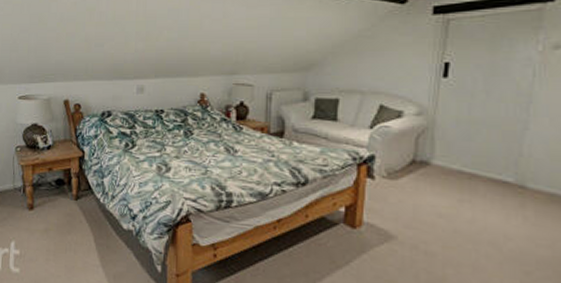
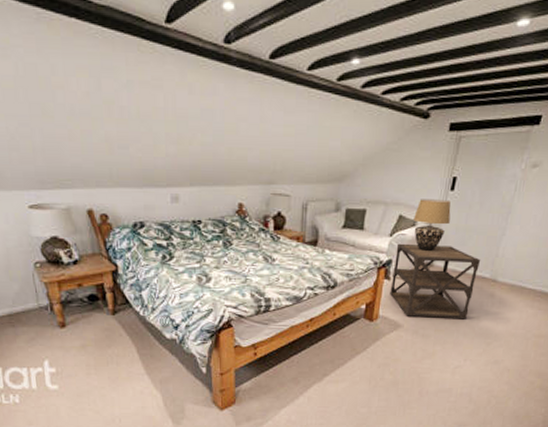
side table: none [375,137,498,236] -> present [390,243,481,320]
table lamp: none [398,87,447,148] -> present [413,199,451,252]

